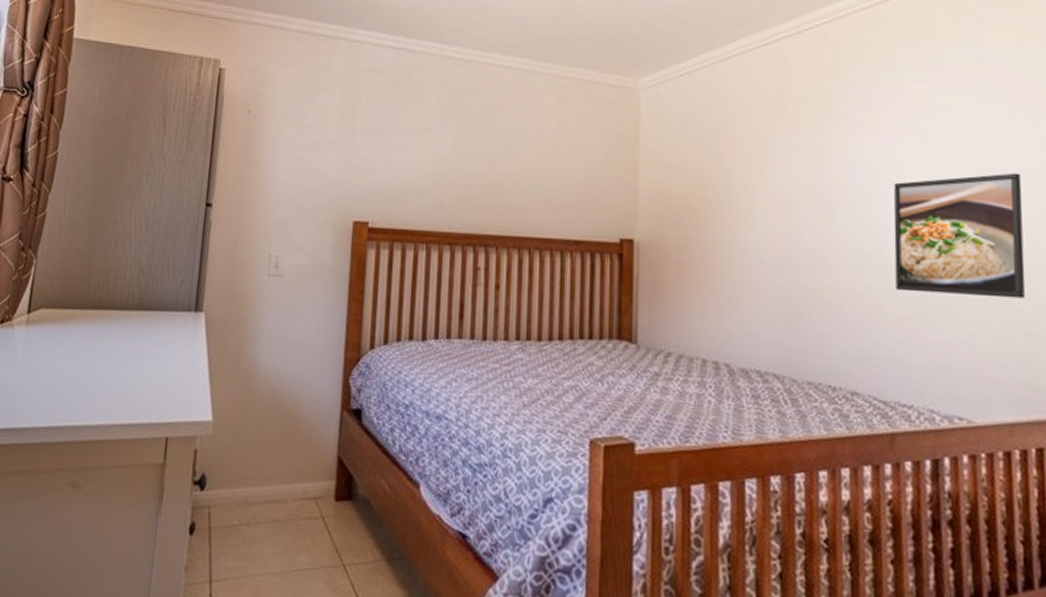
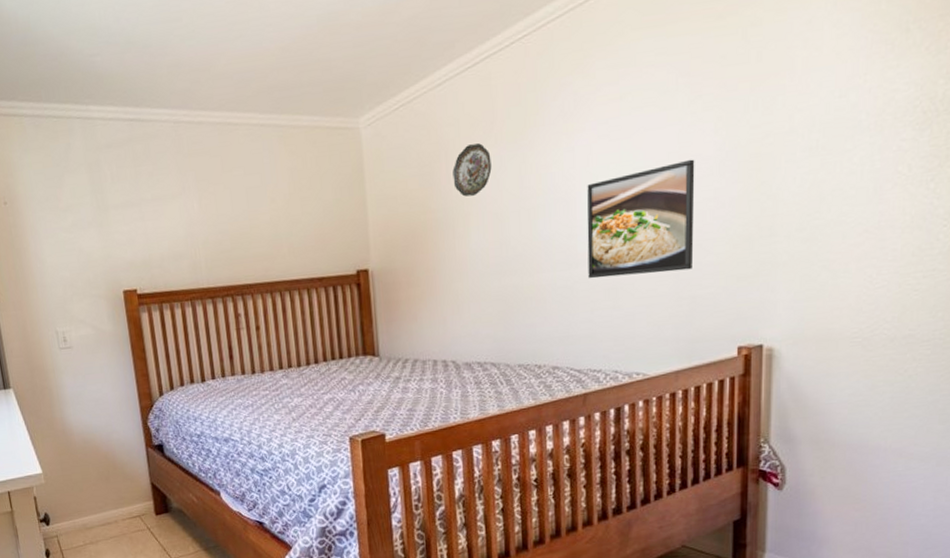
decorative plate: none [739,122,784,176] -> present [452,143,492,197]

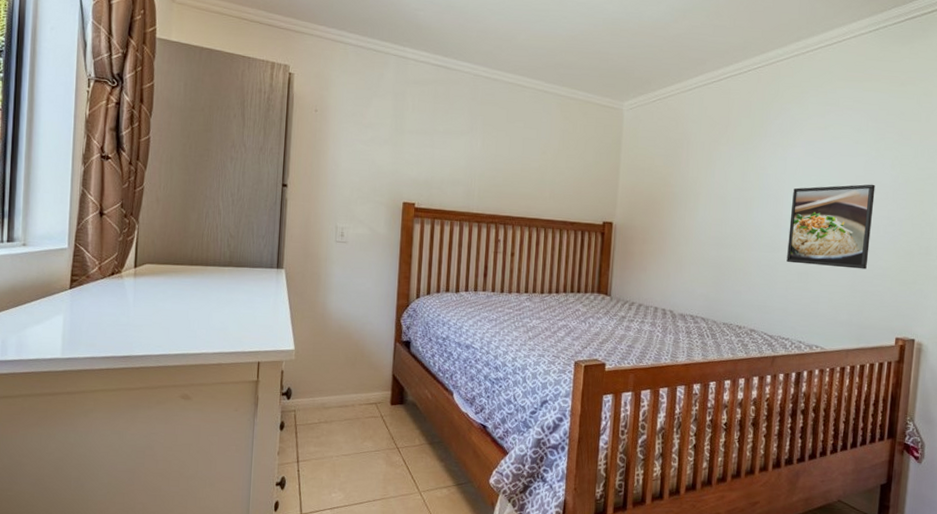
decorative plate: present [452,143,492,197] -> none [690,140,723,180]

